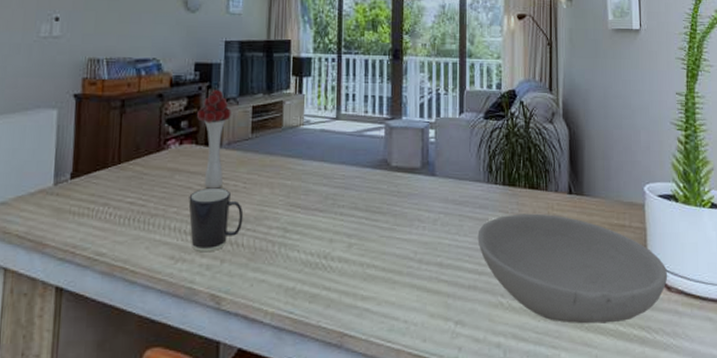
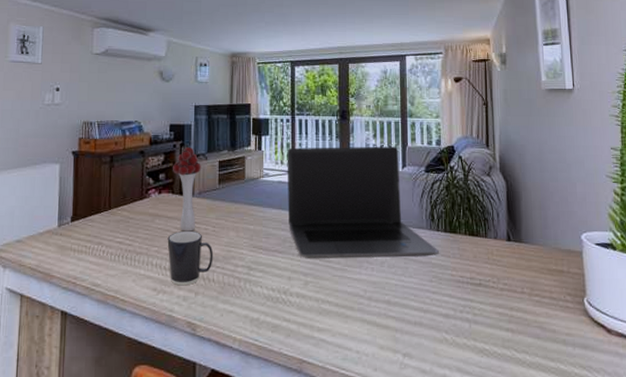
laptop computer: none [331,90,498,217] -> present [287,146,440,258]
bowl: present [477,213,668,324] -> none [422,258,608,361]

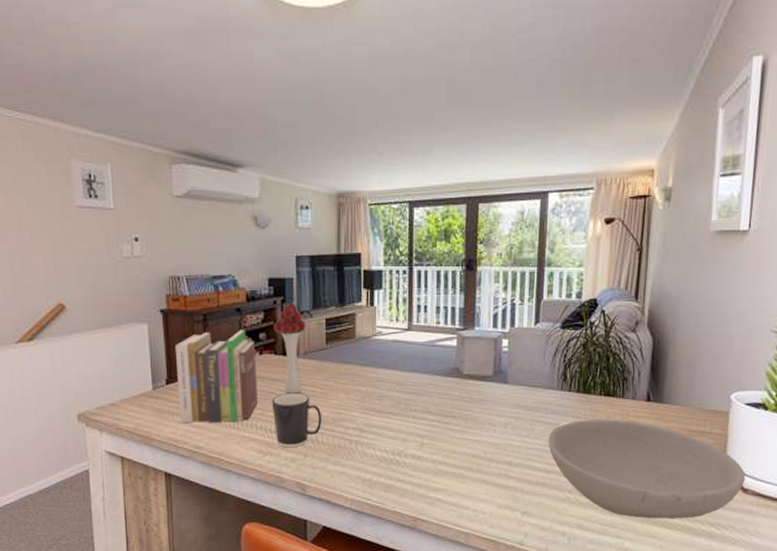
books: none [81,171,156,260] -> present [174,330,257,423]
laptop computer: present [287,146,440,258] -> none [402,300,570,420]
bowl: none [422,258,608,361] -> present [548,419,746,519]

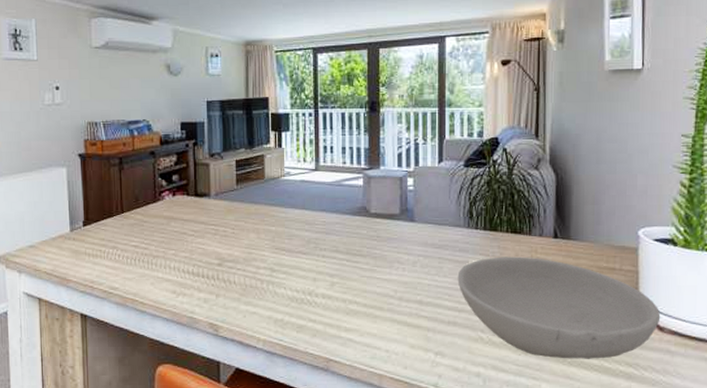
books: present [174,330,257,423] -> none [92,172,171,264]
mug: present [272,392,322,448] -> none [184,233,234,288]
flower bouquet: present [274,304,306,394] -> none [186,146,217,234]

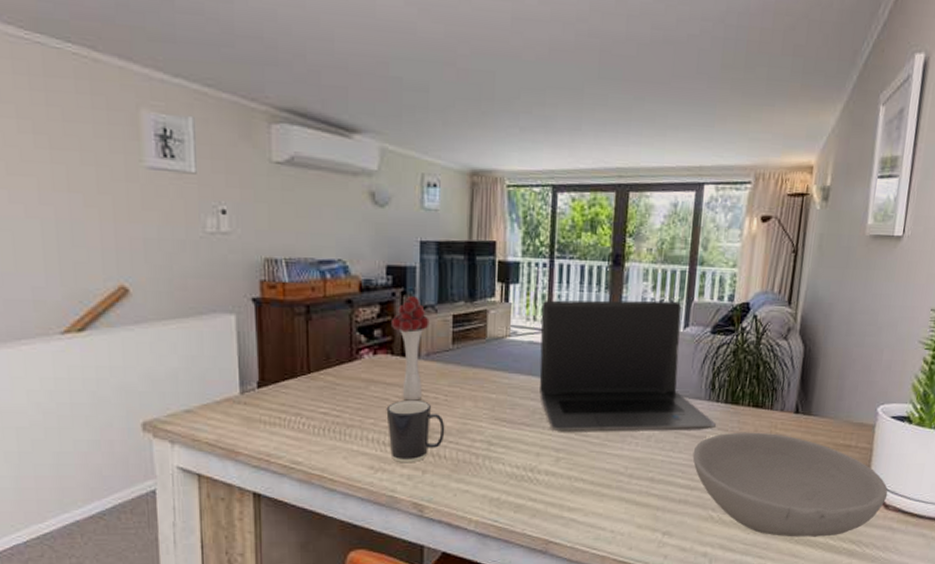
mug: none [184,233,234,288] -> present [386,399,445,463]
flower bouquet: none [186,146,217,234] -> present [392,296,430,401]
laptop computer: none [310,139,478,259] -> present [539,300,717,432]

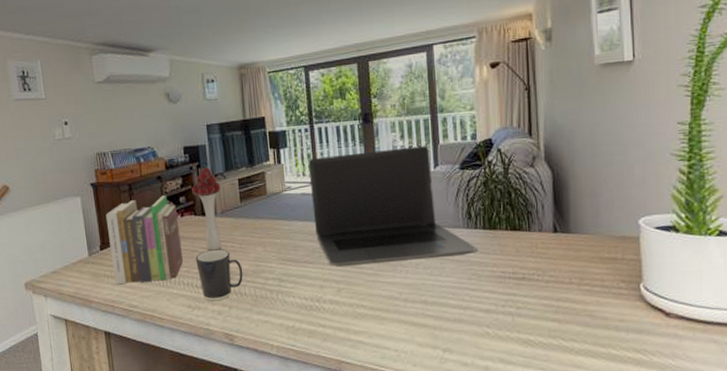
books: none [269,325,369,434] -> present [105,195,183,285]
bowl: present [692,432,888,537] -> none [460,252,666,349]

